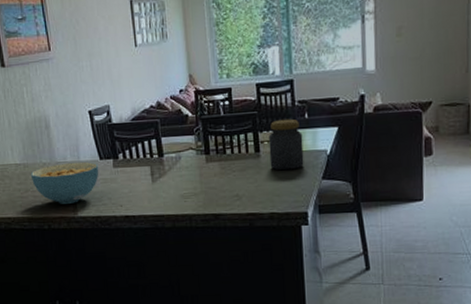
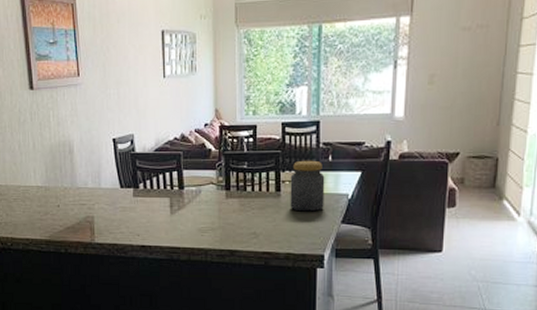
cereal bowl: present [30,162,99,204] -> none [51,188,119,229]

